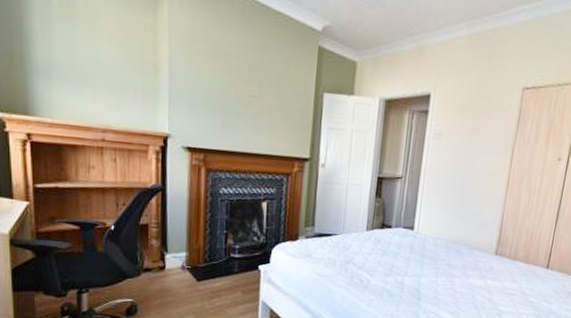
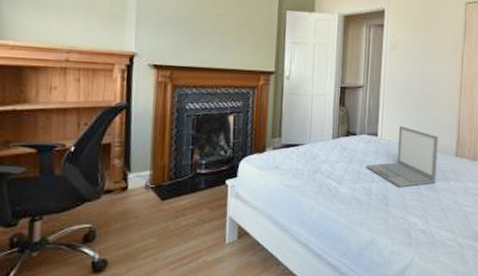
laptop: none [399,220,478,283] -> present [366,125,438,188]

